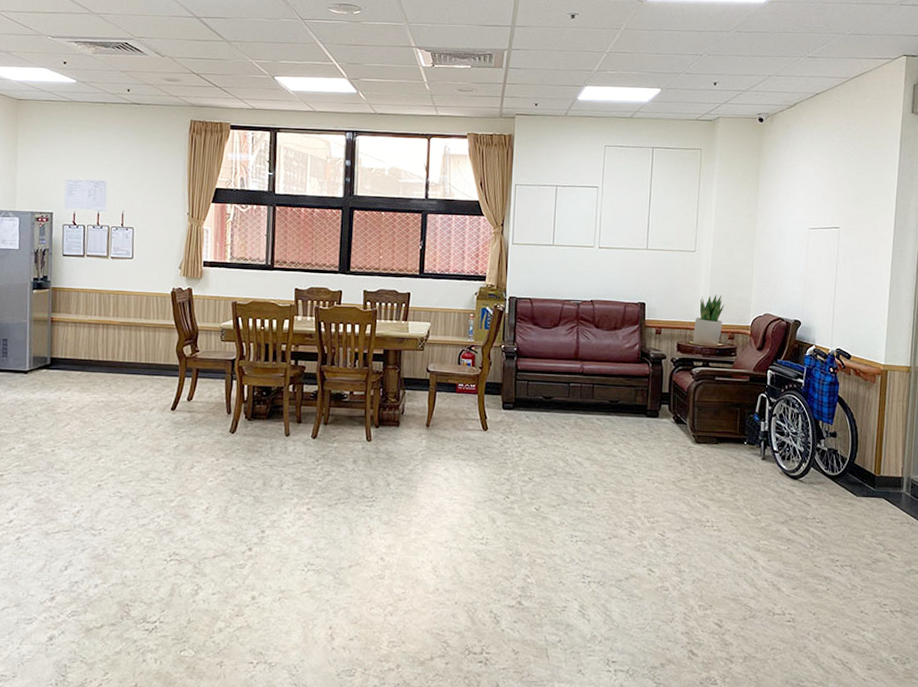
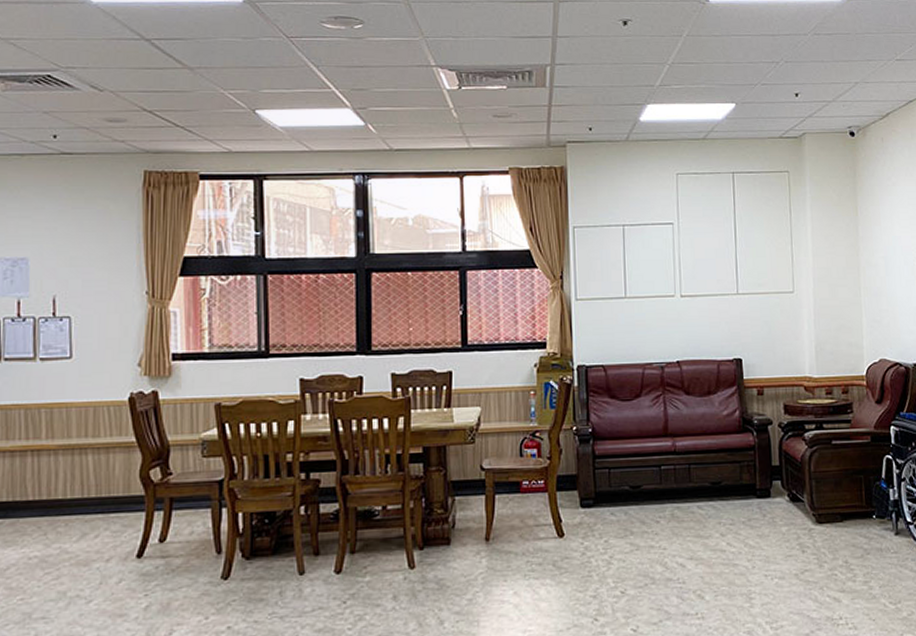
planter: present [693,294,724,347] -> none [801,341,834,405]

